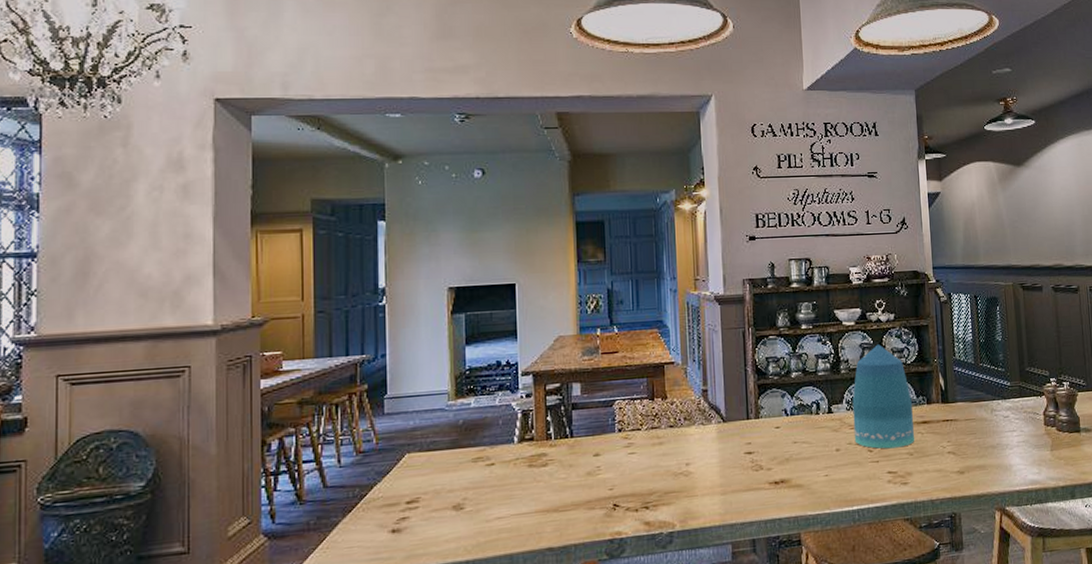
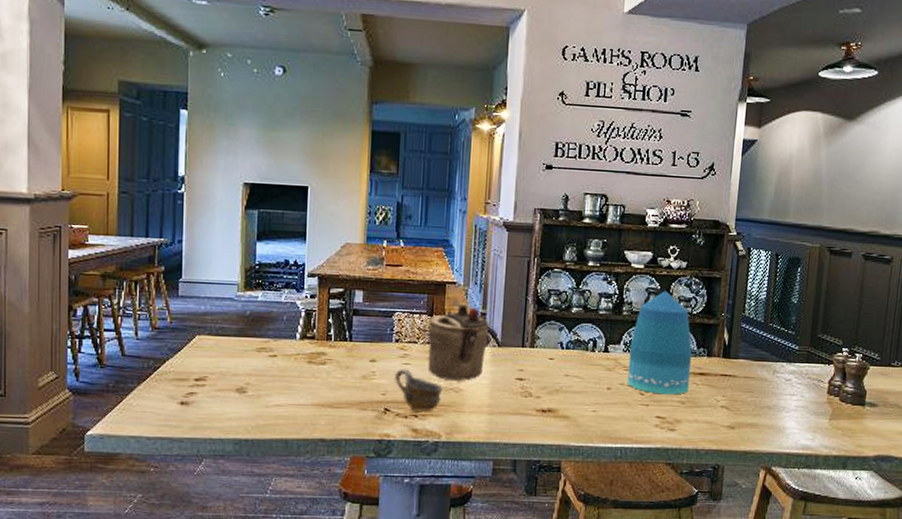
cup: none [621,458,672,503] -> present [395,369,443,411]
teapot: none [650,383,716,465] -> present [427,304,491,381]

